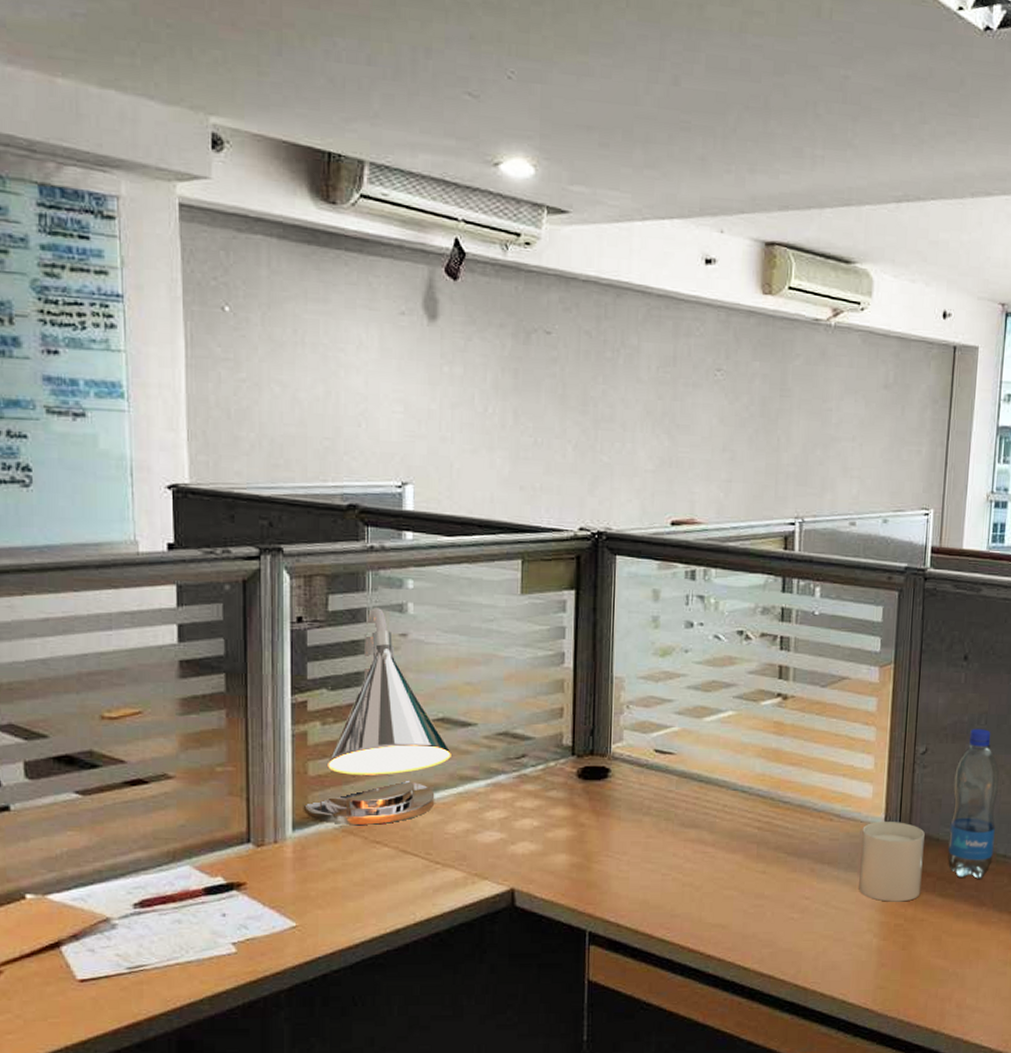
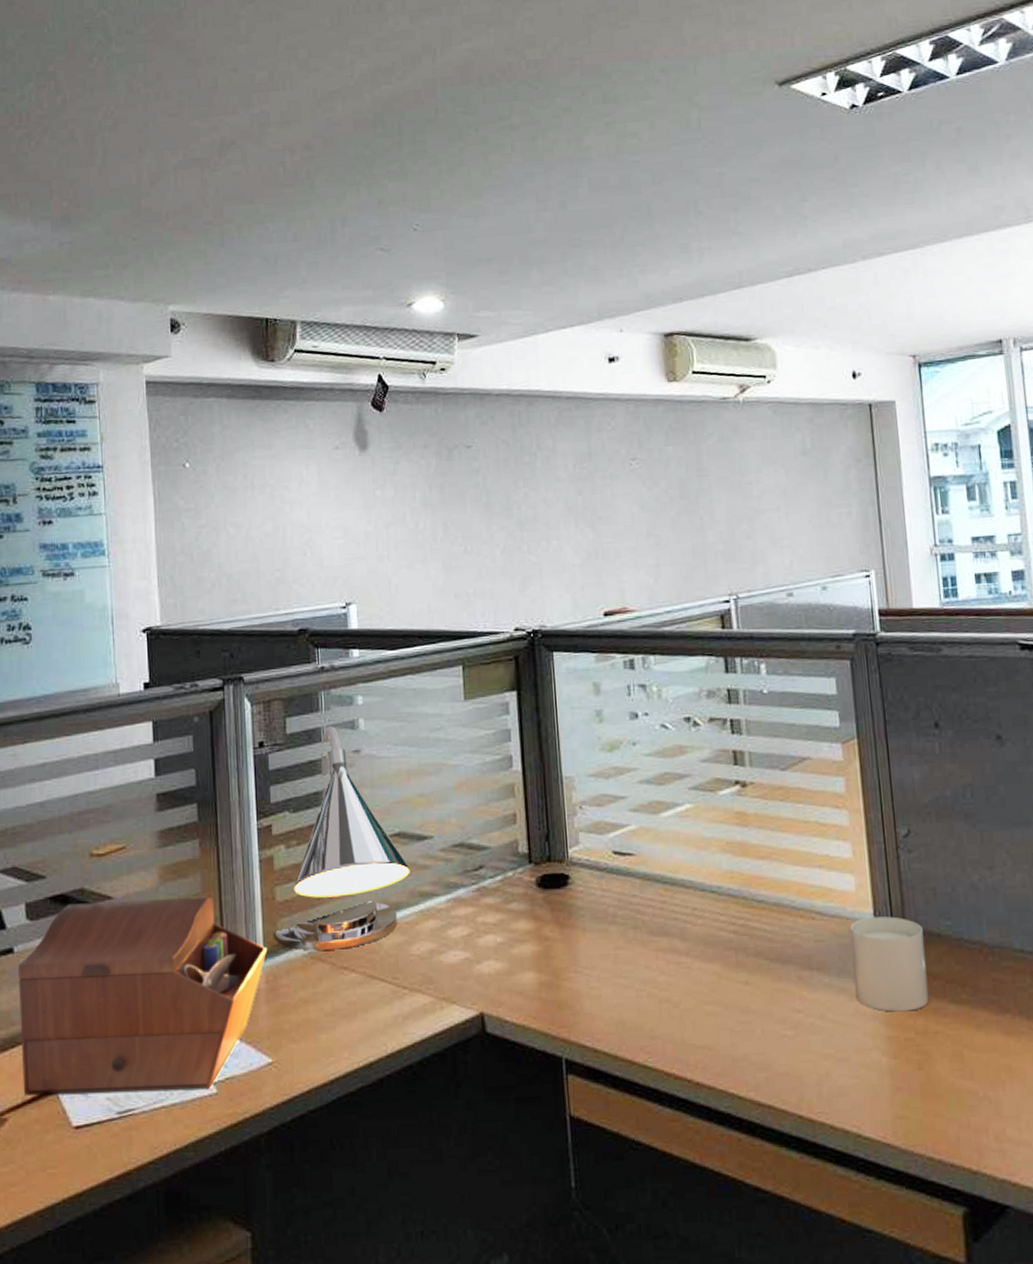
sewing box: none [16,765,297,949] -> present [18,897,268,1095]
bottle: present [947,729,999,880] -> none [945,803,1009,981]

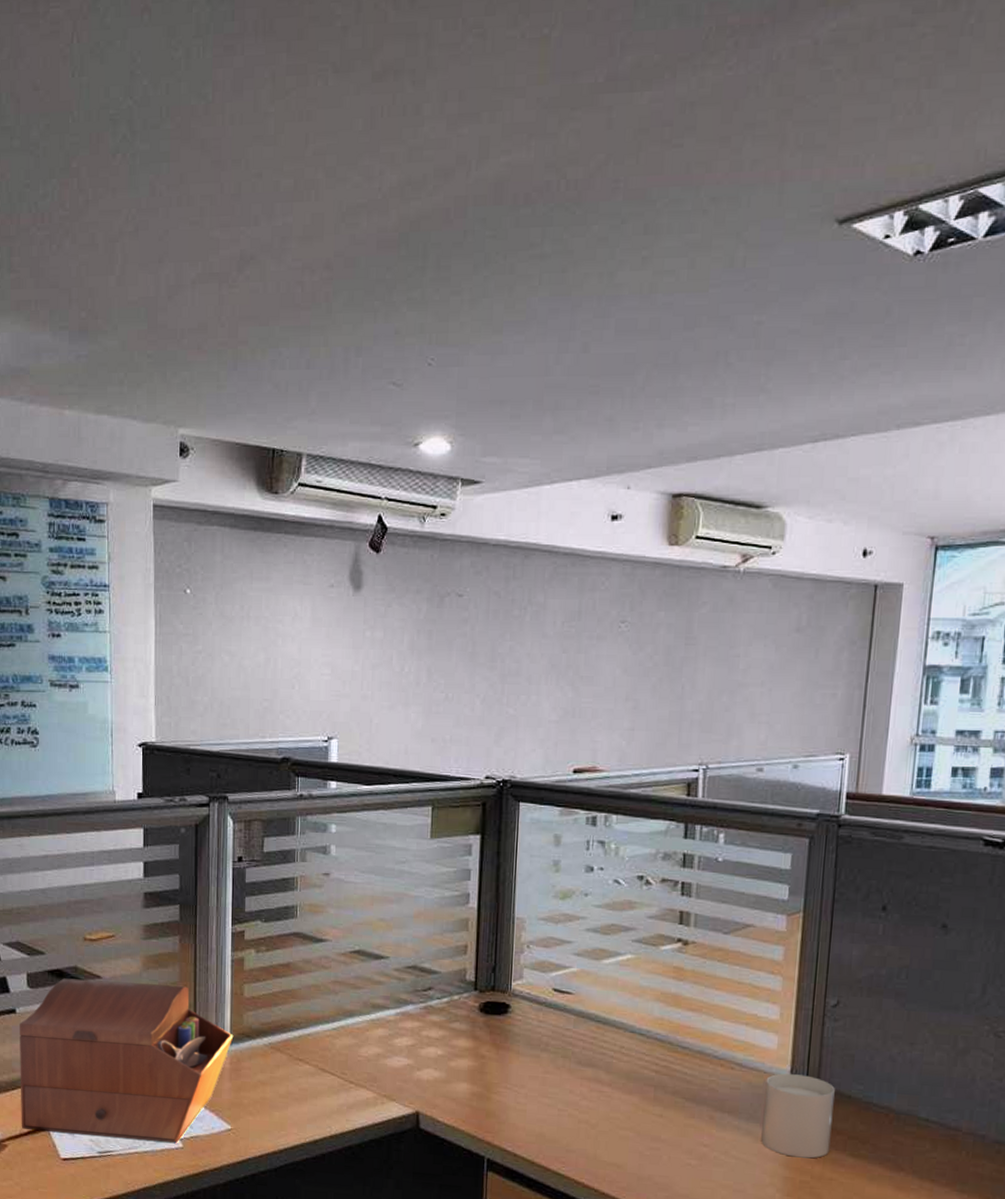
table lamp: present [272,725,410,951] -> none [239,848,366,1044]

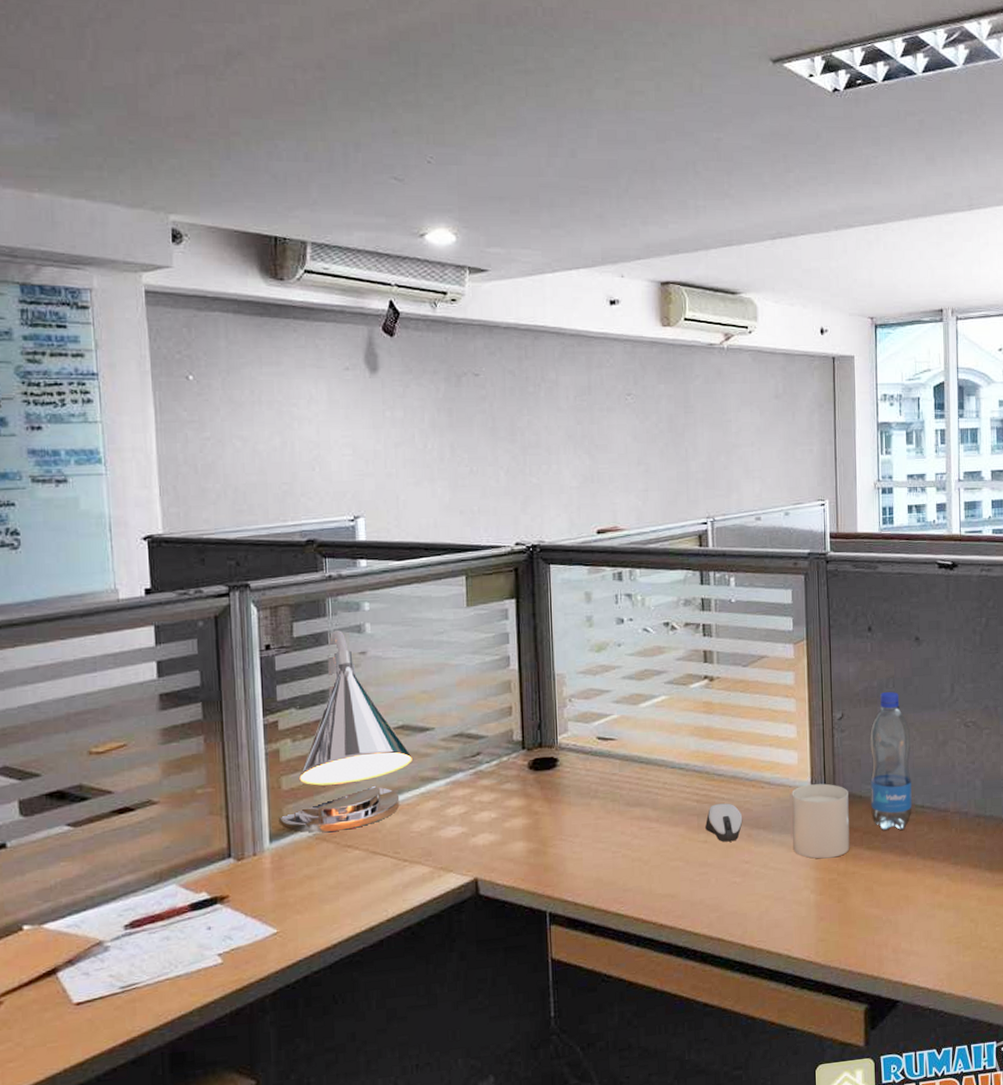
sewing box: present [20,978,234,1143] -> none [12,788,274,979]
table lamp: none [239,848,366,1044] -> present [278,629,412,833]
computer mouse: none [662,1078,706,1121] -> present [705,803,743,842]
bottle: none [860,983,922,1143] -> present [870,692,912,831]

